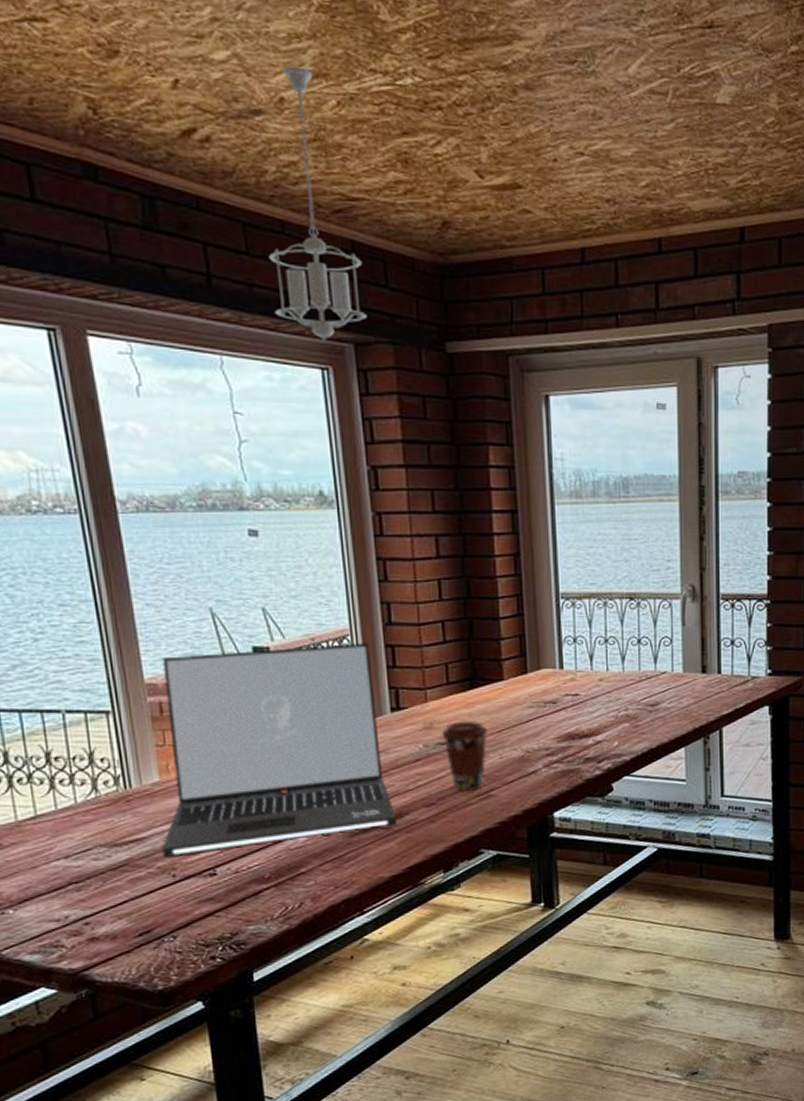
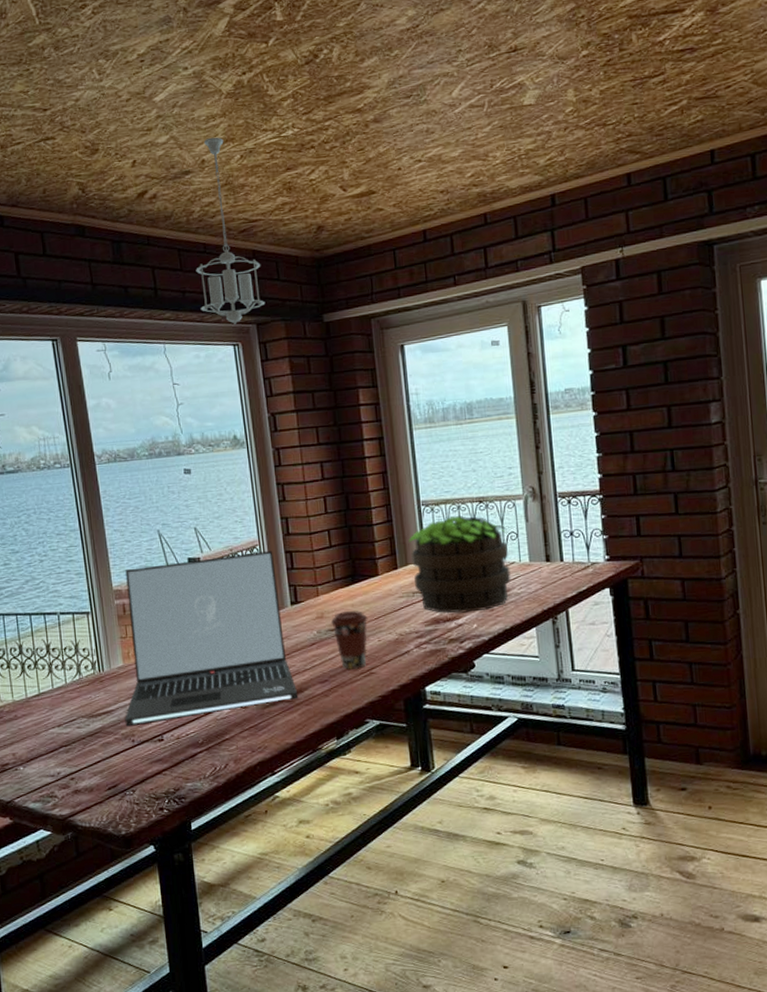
potted plant: none [543,614,661,729] -> present [409,516,511,614]

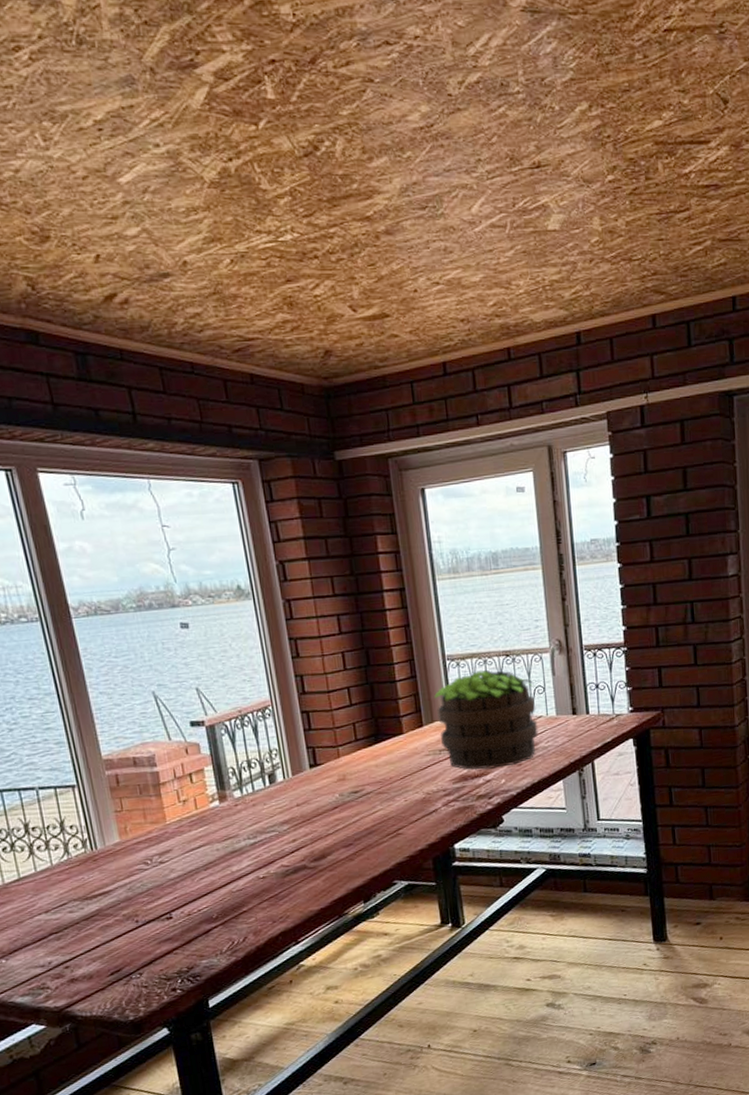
laptop: present [125,551,298,727] -> none [116,711,321,907]
pendant light: present [196,137,266,324] -> none [182,234,268,459]
coffee cup: present [330,611,368,671] -> none [353,771,394,833]

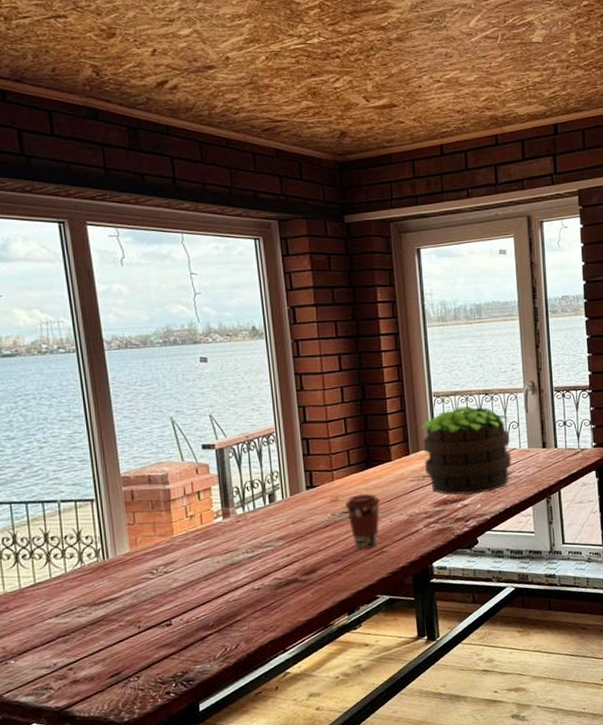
coffee cup: none [353,771,394,833] -> present [344,494,381,550]

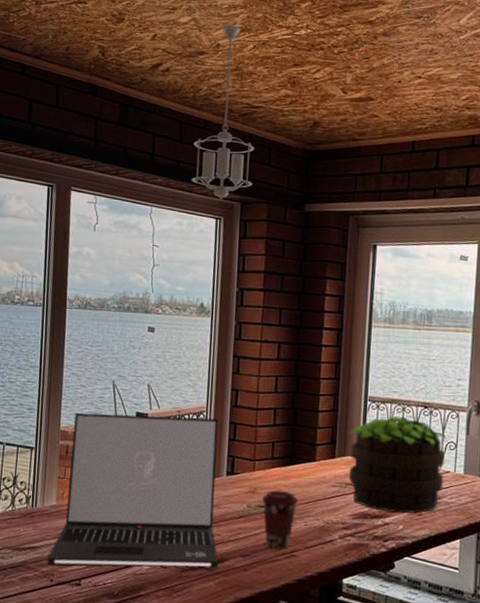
laptop: none [130,438,312,613] -> present [47,412,219,568]
pendant light: none [217,36,288,219] -> present [191,25,255,199]

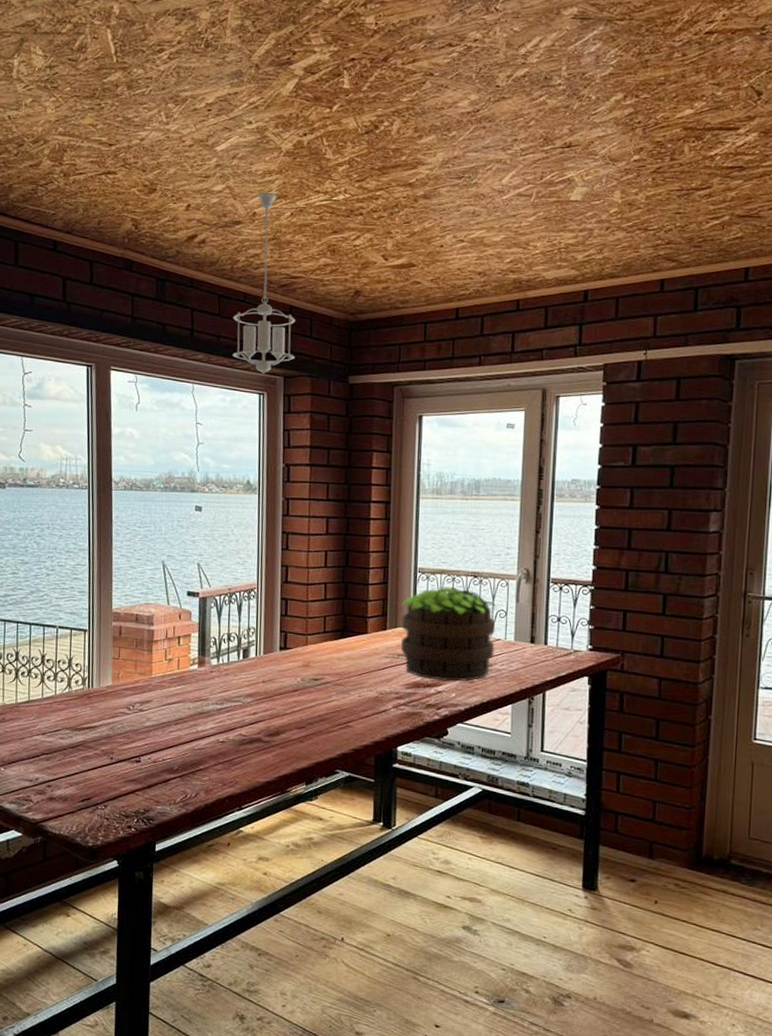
laptop: present [47,412,219,568] -> none [106,594,275,744]
coffee cup: present [261,490,299,550] -> none [315,663,352,721]

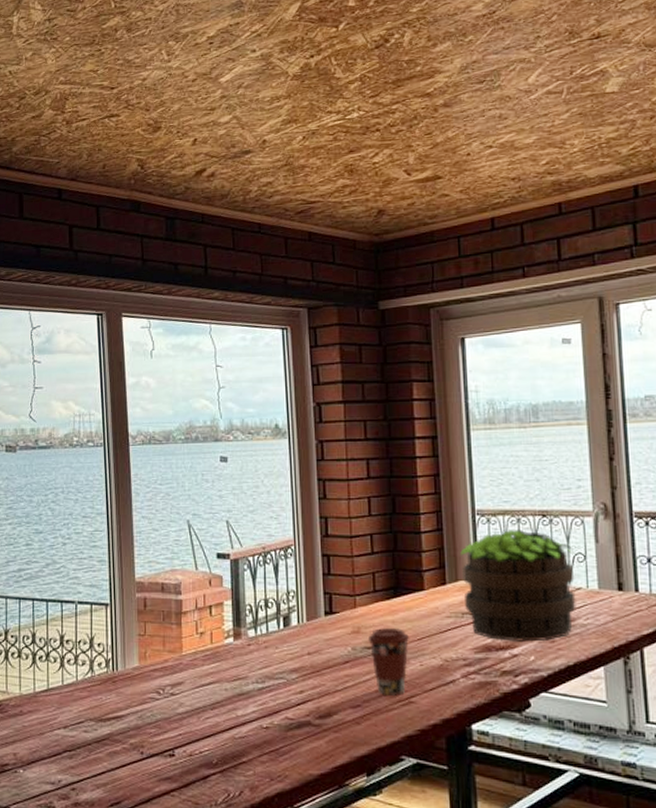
pendant light: present [232,192,296,374] -> none [248,118,319,307]
coffee cup: none [315,663,352,721] -> present [367,628,410,697]

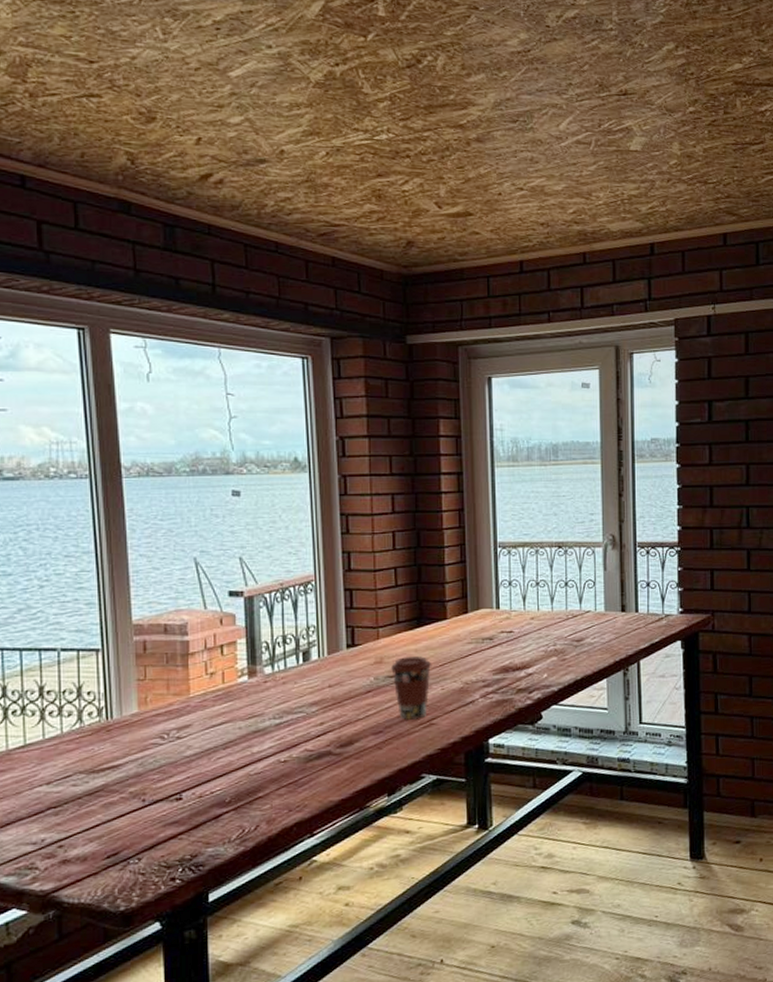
potted plant: present [460,530,576,642] -> none [482,560,585,662]

